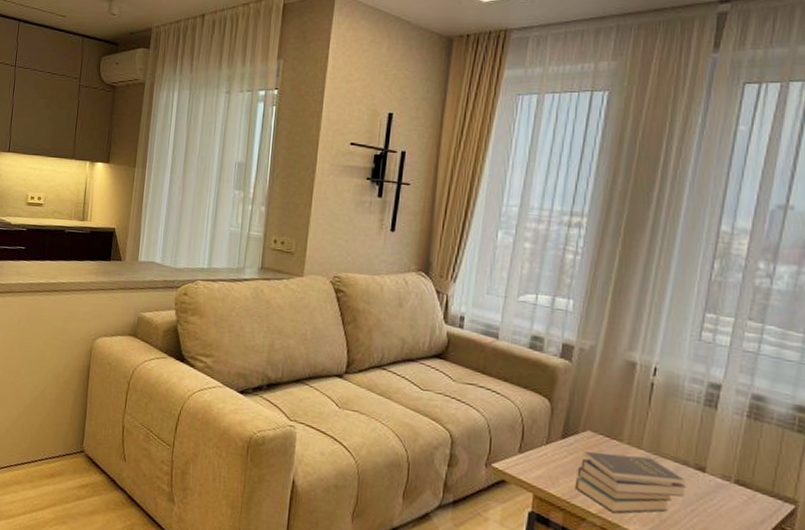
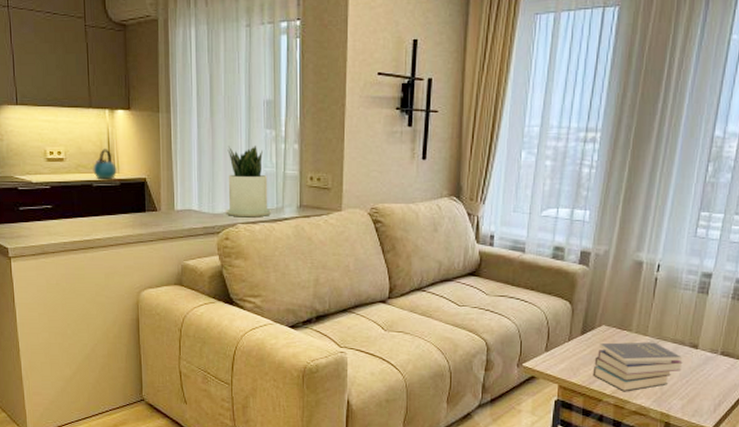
kettle: none [67,197,89,226] -> present [93,149,117,179]
planter: none [186,203,233,276] -> present [224,146,272,218]

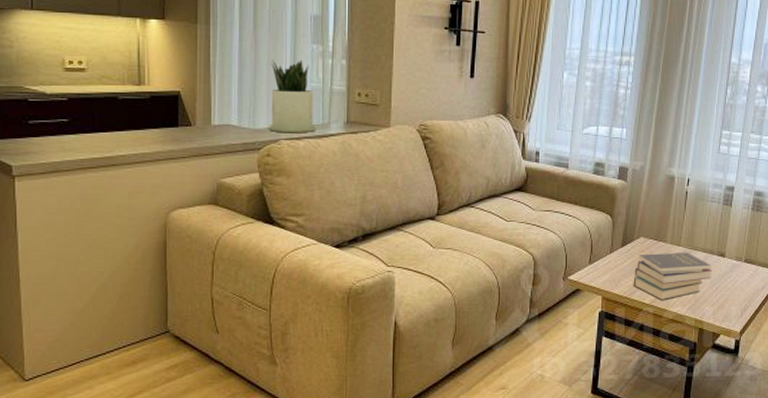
kettle: present [93,149,117,179] -> none [119,59,147,91]

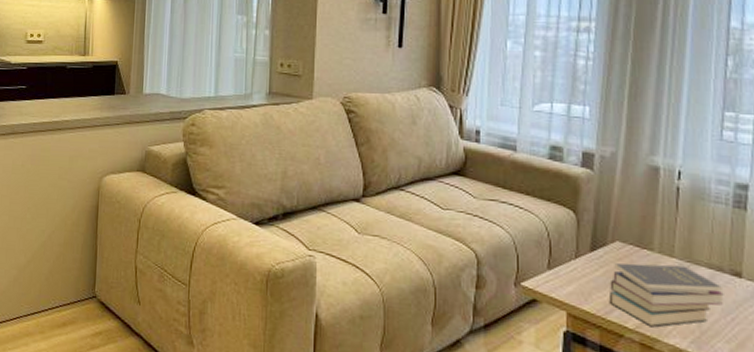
planter: present [266,60,318,133] -> none [192,31,240,104]

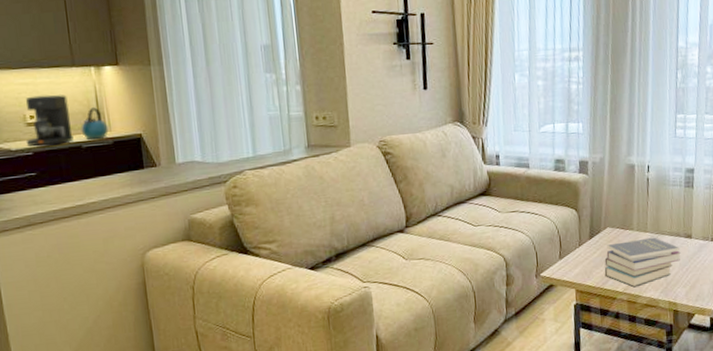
coffee maker: none [24,17,62,63] -> present [26,95,74,146]
kettle: none [68,32,91,61] -> present [81,107,109,139]

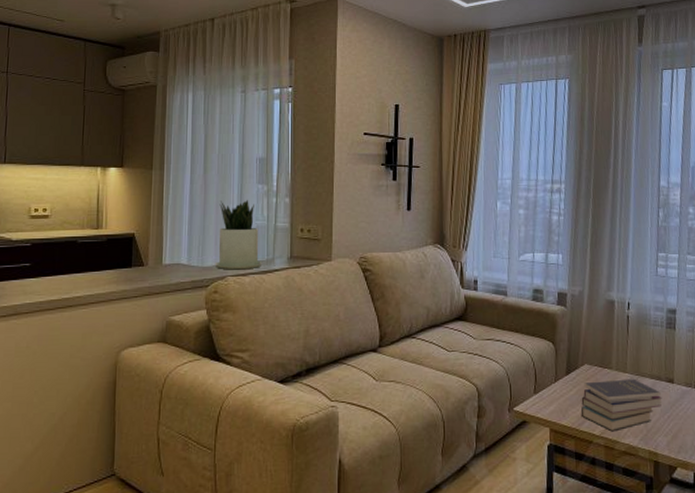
coffee maker: present [26,95,74,146] -> none [27,190,71,238]
kettle: present [81,107,109,139] -> none [79,205,104,235]
planter: none [227,91,280,164] -> present [214,200,263,270]

